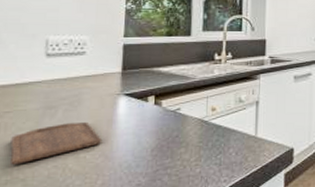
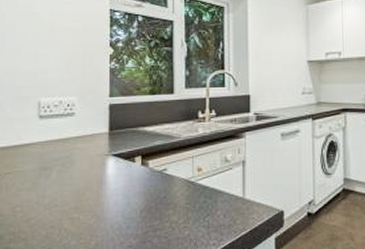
cutting board: present [10,121,101,165] -> none [12,182,93,225]

